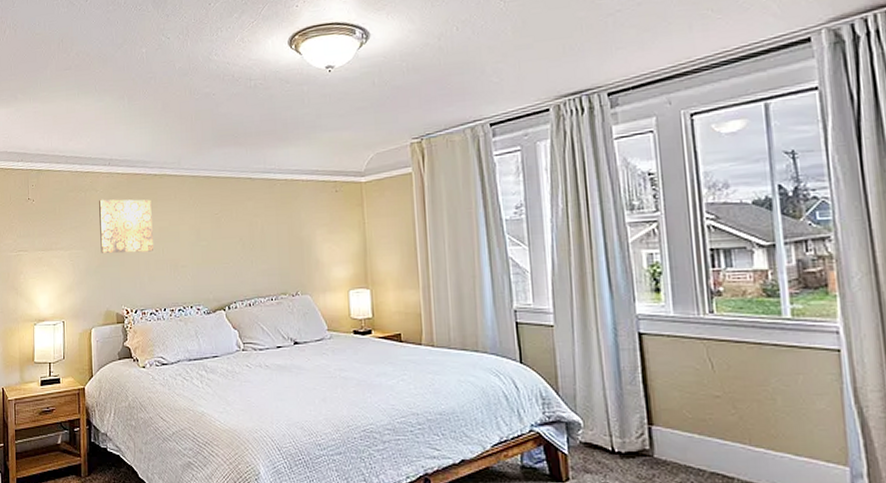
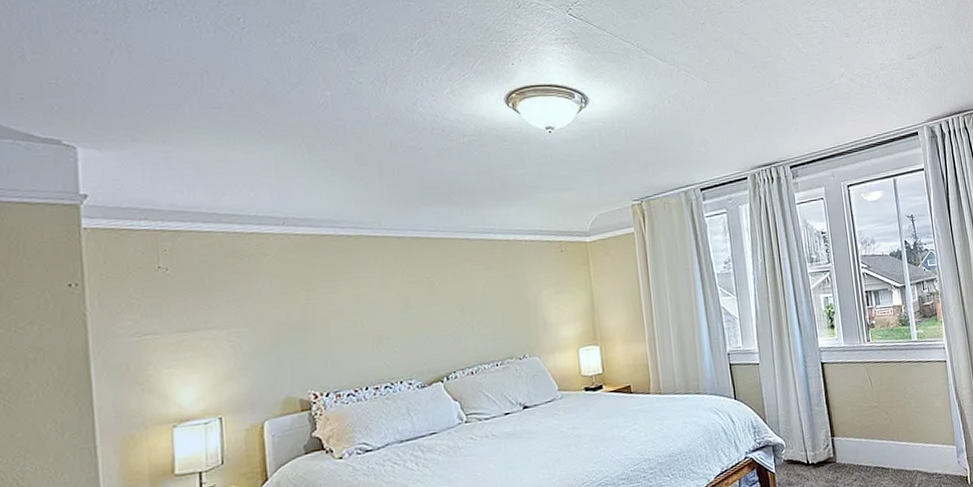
wall art: present [99,199,154,253] -> none [270,264,350,330]

